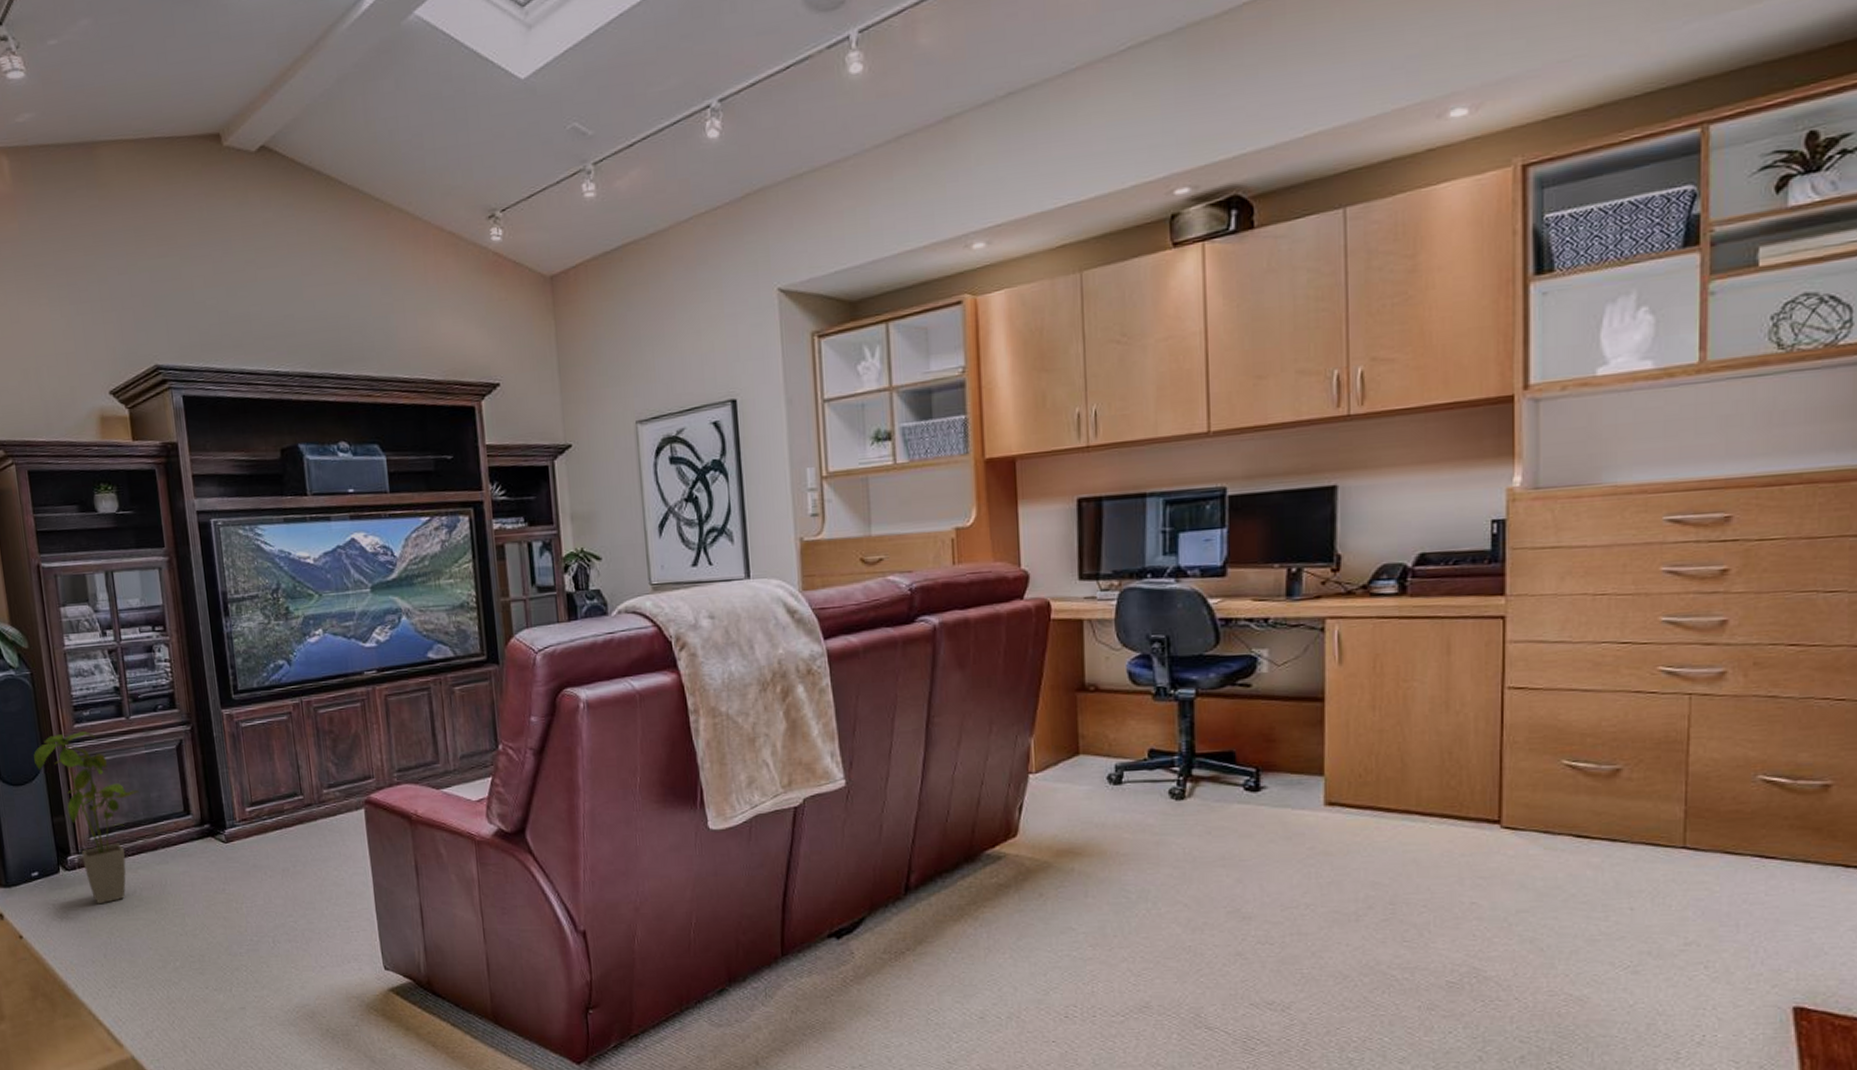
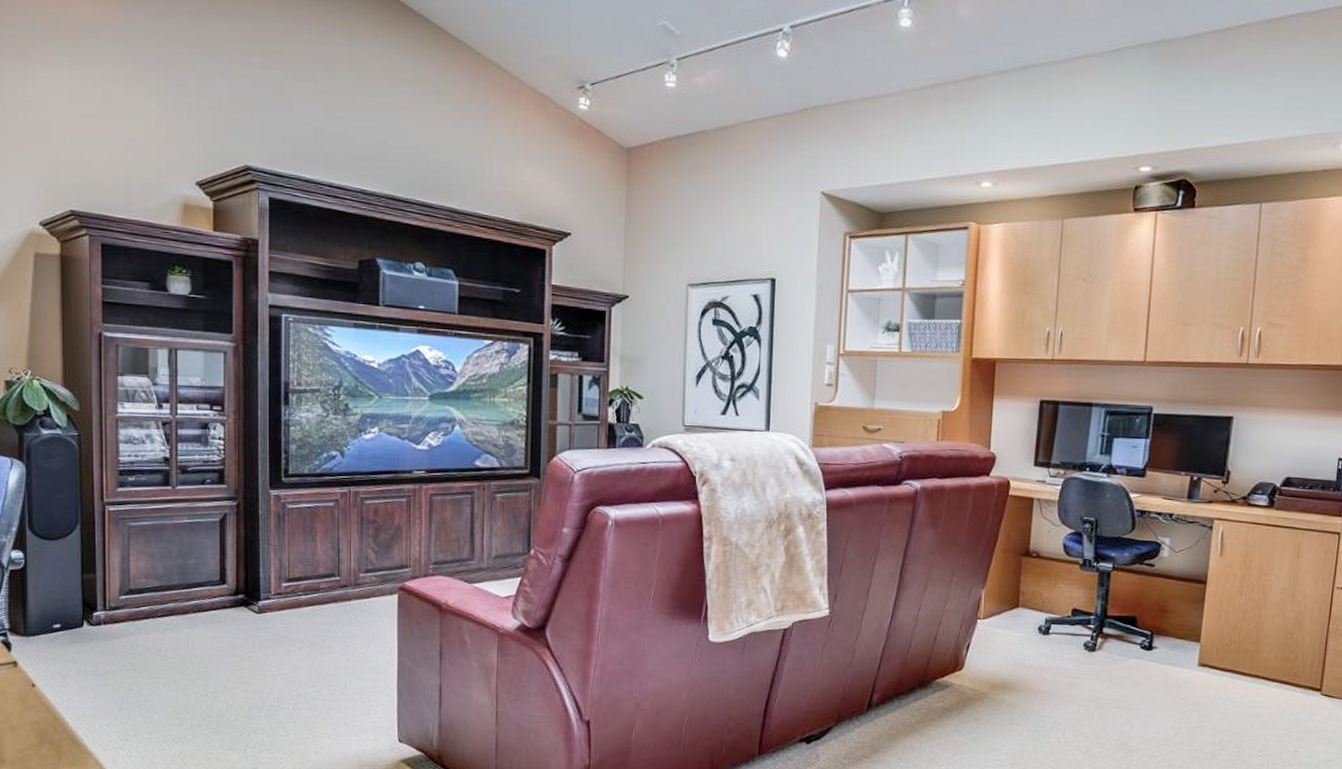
house plant: present [34,731,139,905] -> none [71,495,176,661]

